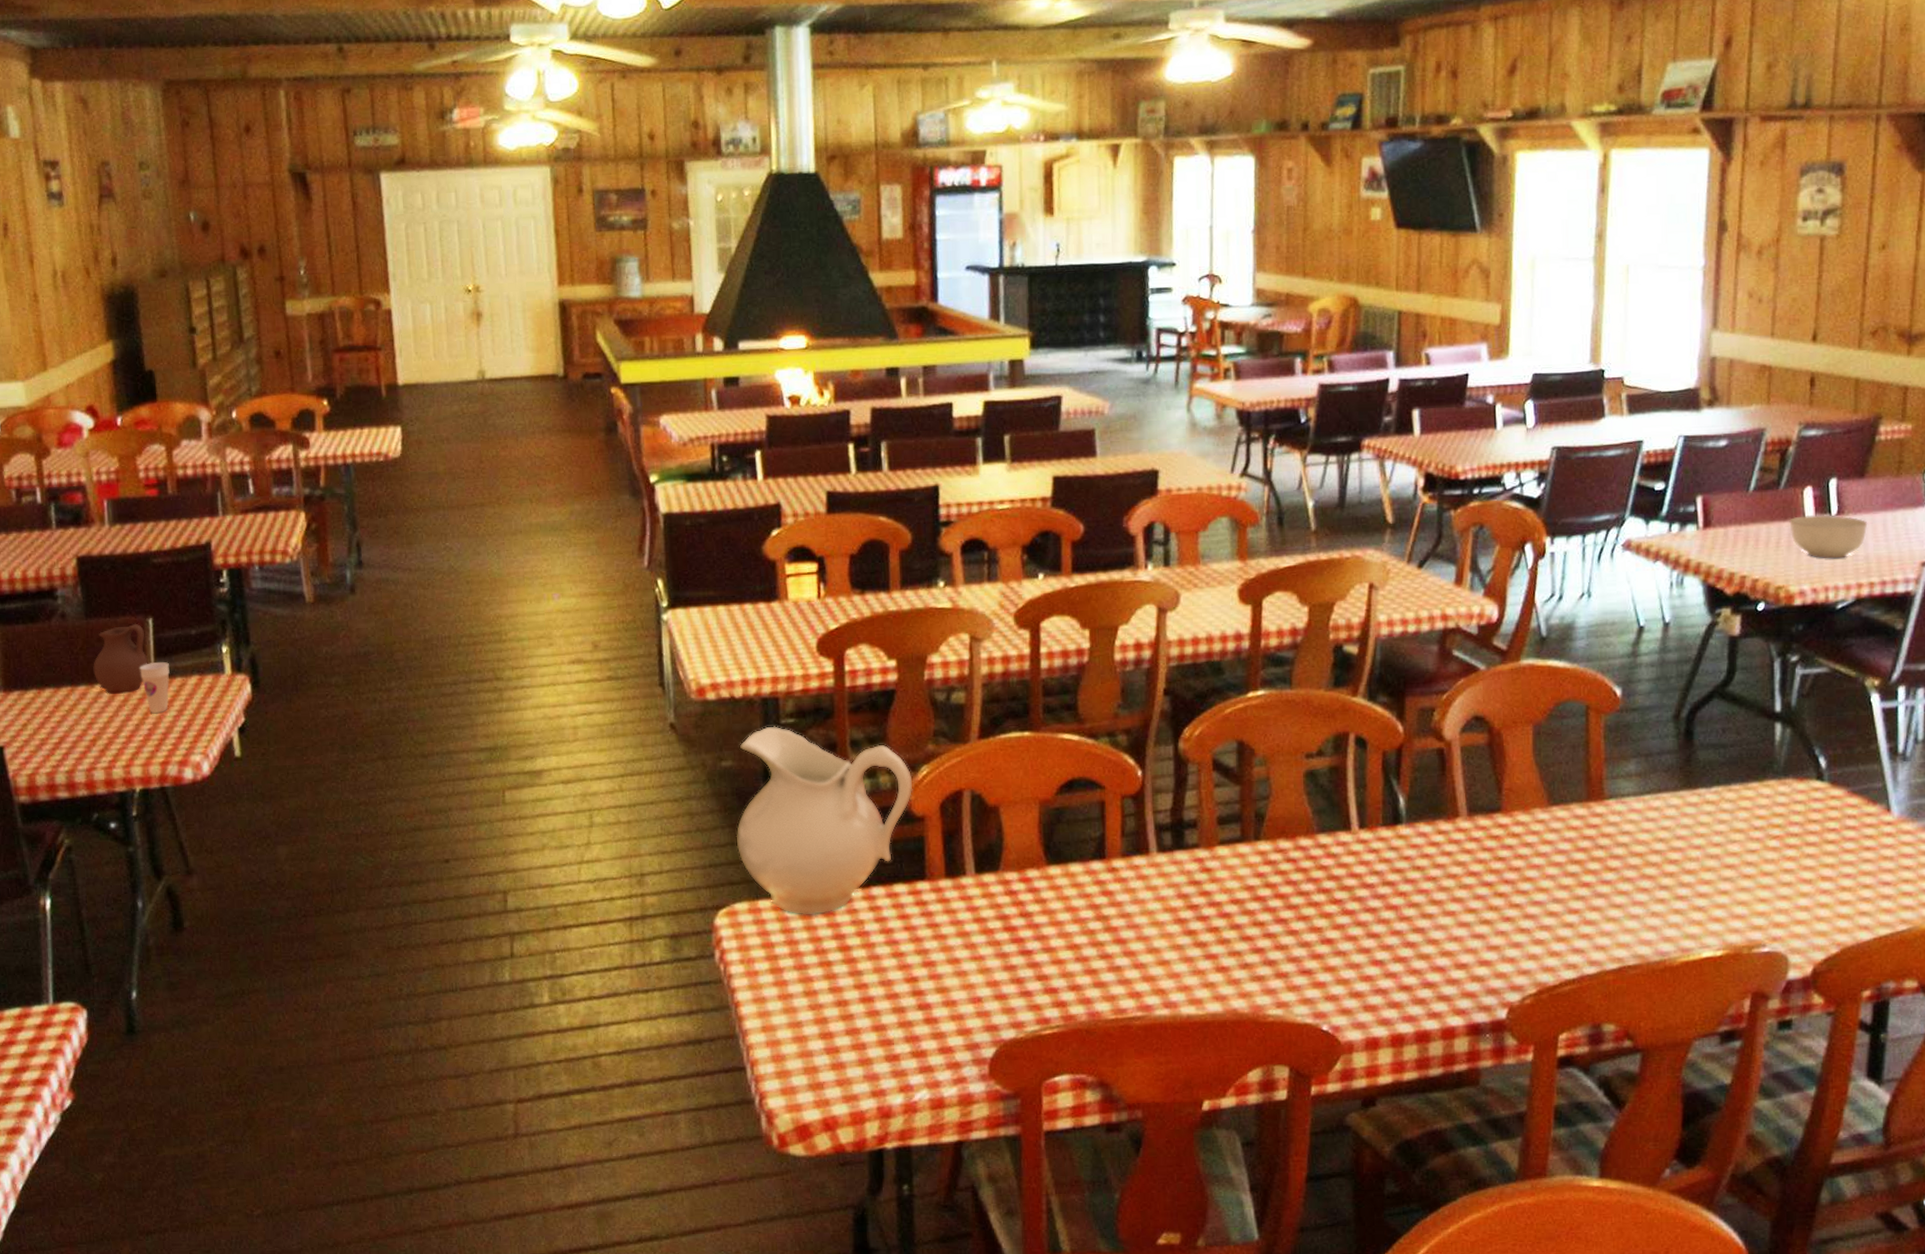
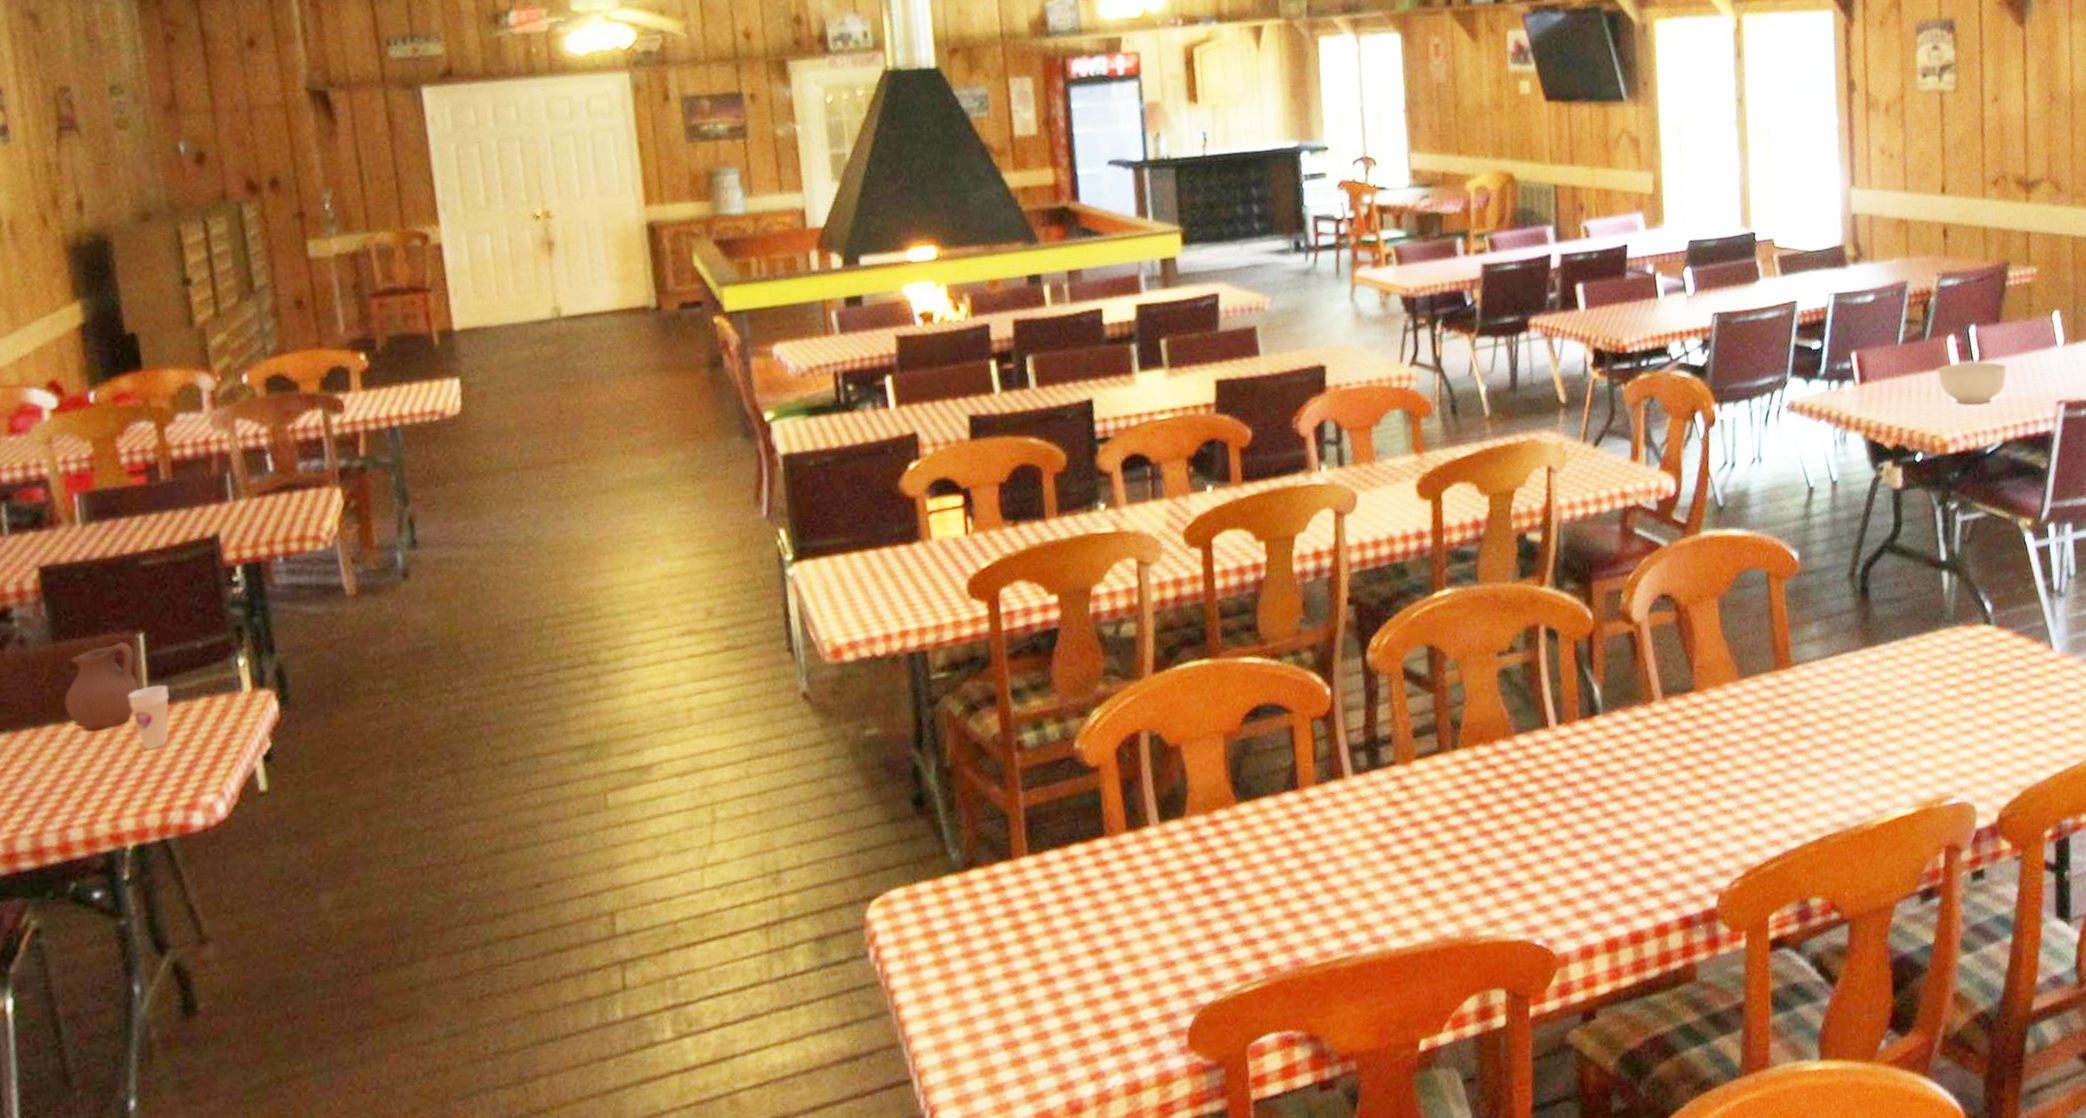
pitcher: present [736,726,913,915] -> none [885,682,1085,895]

